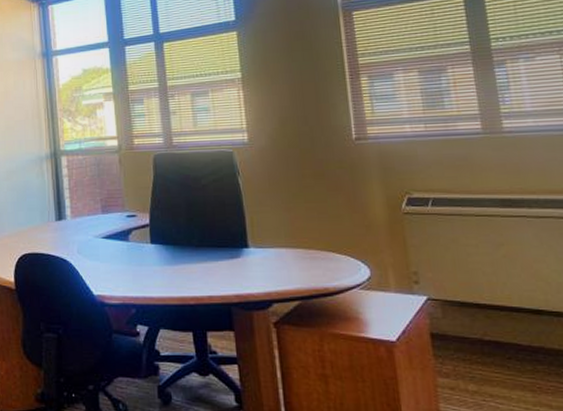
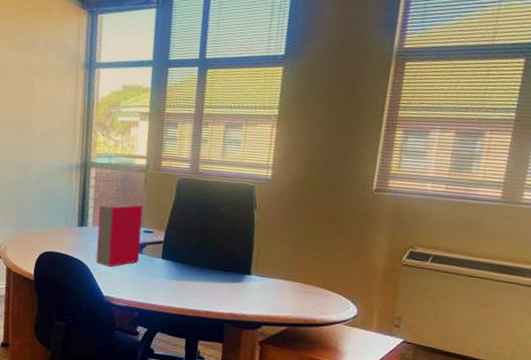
hardback book: none [75,188,127,261] -> present [96,203,143,267]

